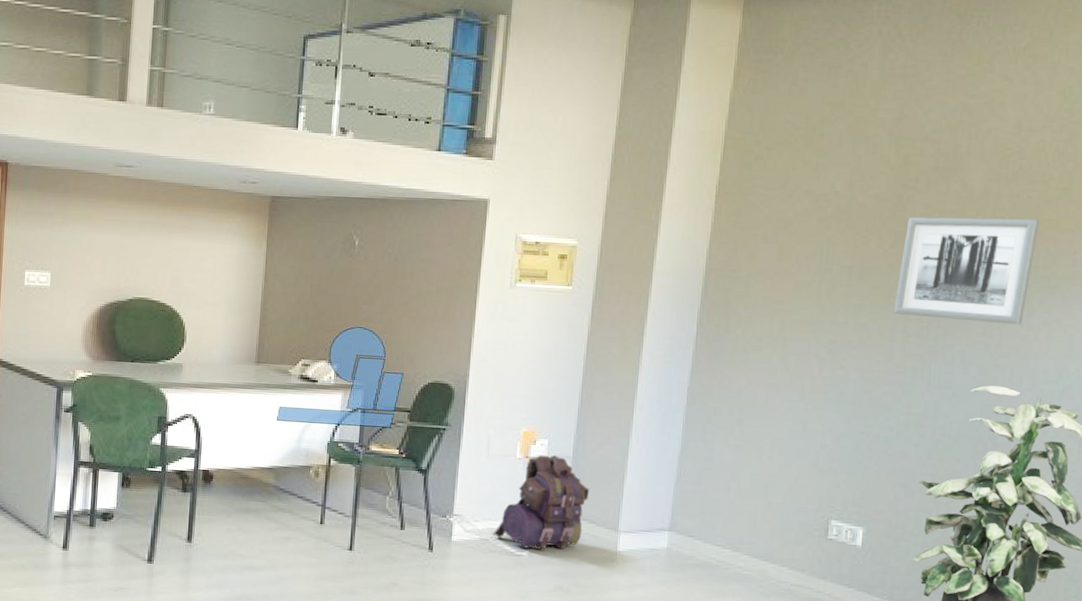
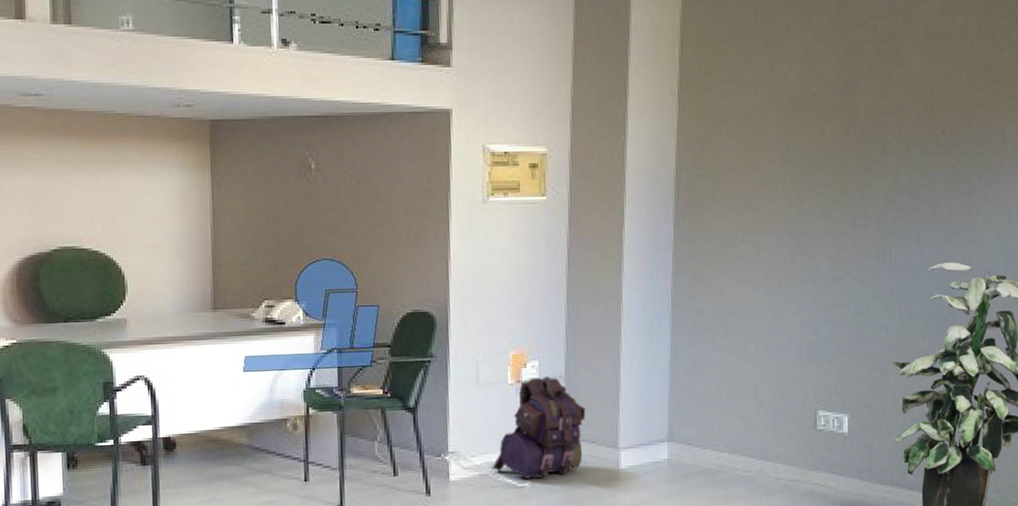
wall art: present [893,217,1040,325] -> none [853,98,971,202]

